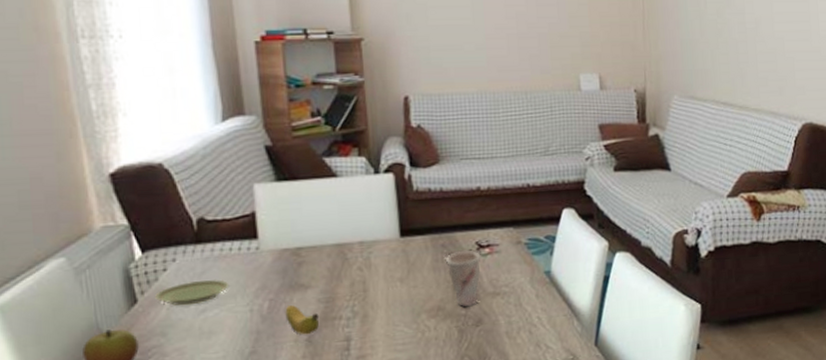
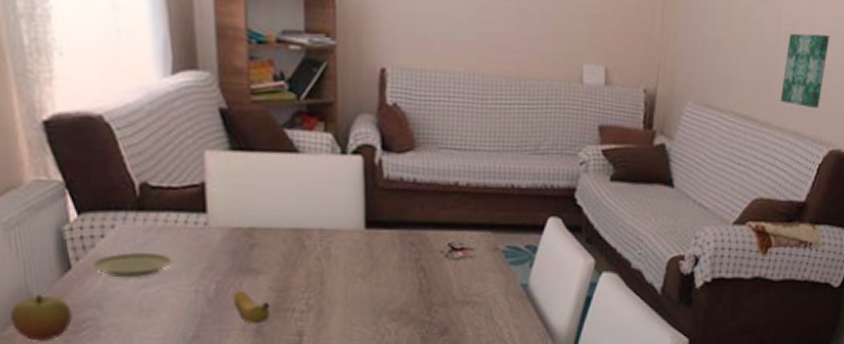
cup: present [445,251,481,307] -> none [413,252,453,314]
wall art: none [753,28,789,90] -> present [780,33,830,108]

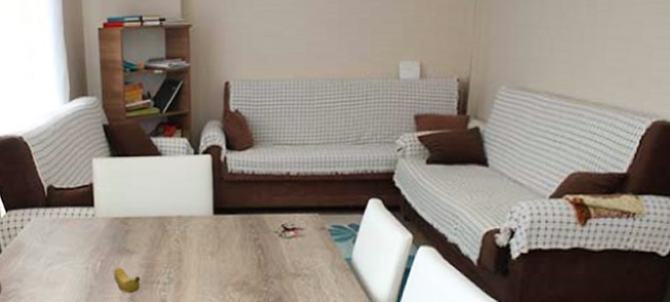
plate: present [91,252,173,278] -> none [15,238,71,259]
wall art: present [780,33,830,108] -> none [597,10,651,81]

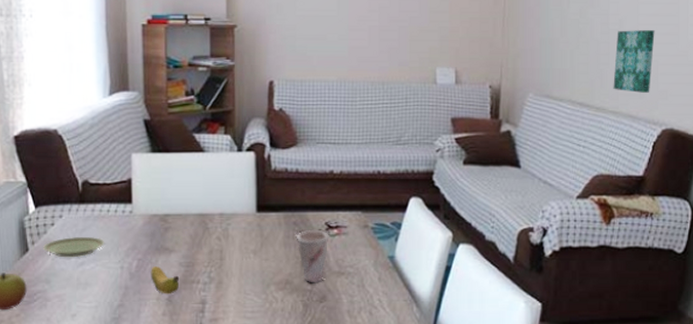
plate: none [15,238,71,259] -> present [43,236,105,258]
cup: none [252,233,286,285] -> present [296,230,329,283]
wall art: none [597,10,651,81] -> present [613,30,655,93]

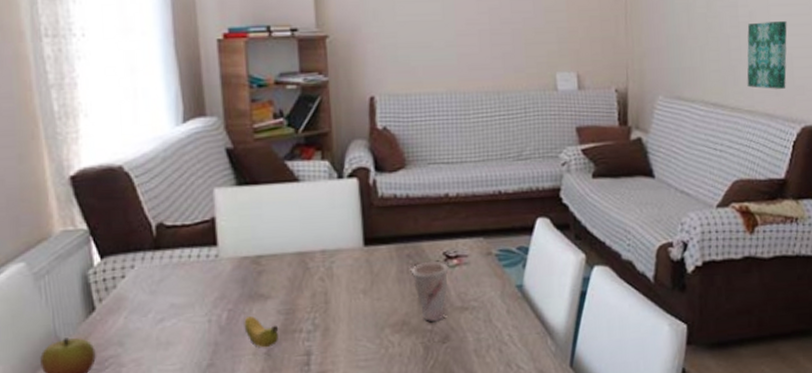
plate: present [43,236,105,258] -> none [113,287,188,315]

